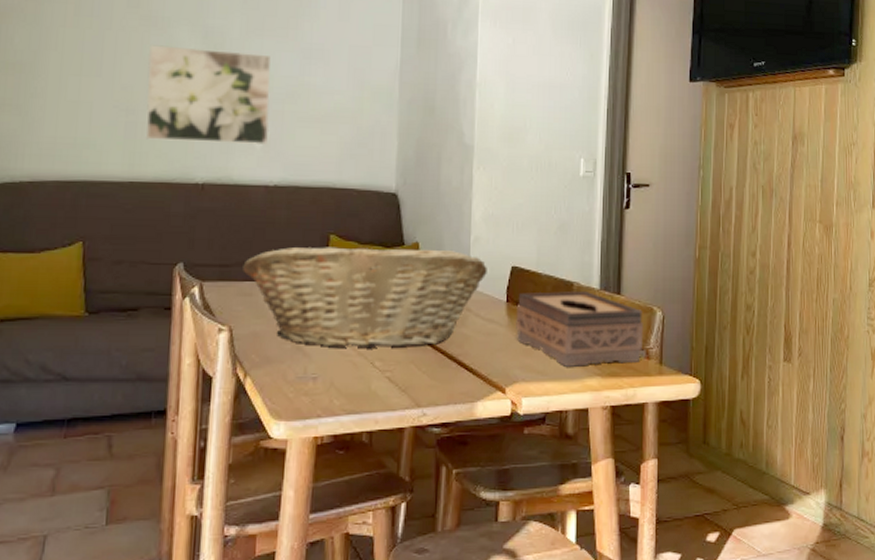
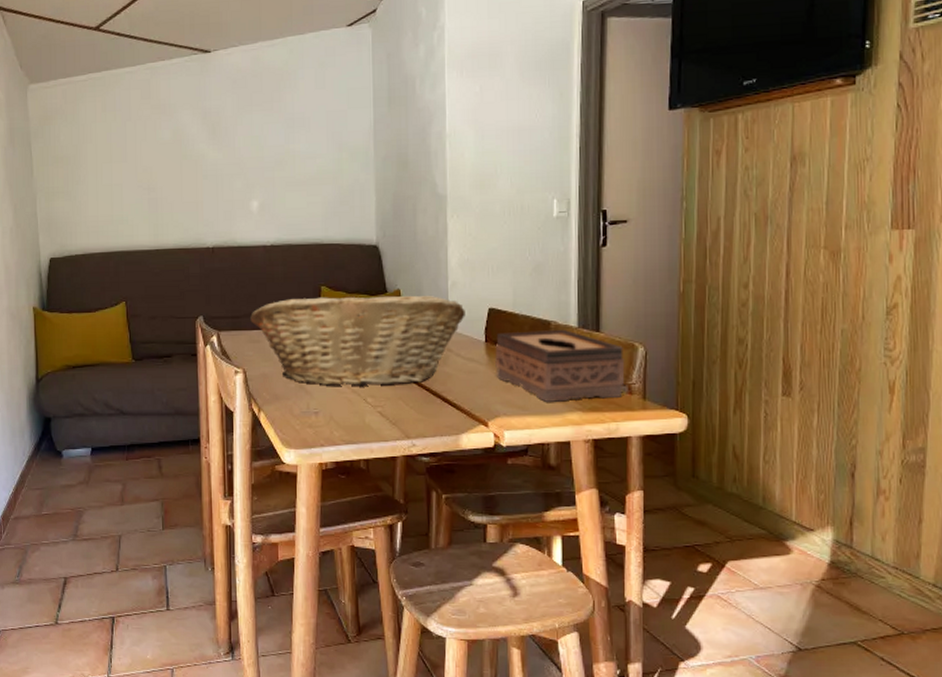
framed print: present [146,45,271,146] -> none [160,128,263,213]

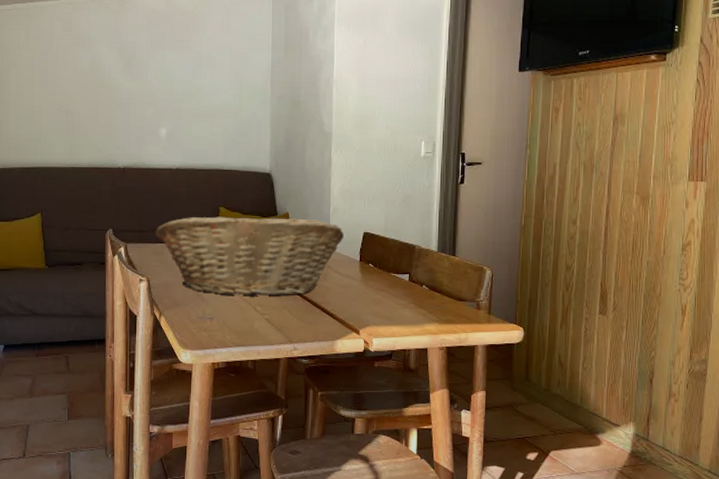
tissue box: present [495,330,625,402] -> none [368,253,475,315]

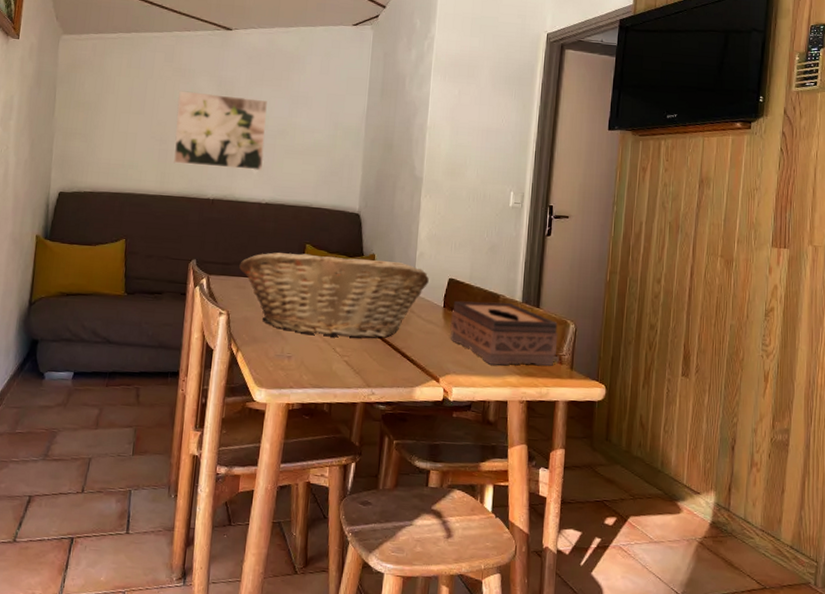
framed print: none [79,59,171,137] -> present [174,90,267,172]
tissue box: none [368,253,475,315] -> present [450,300,558,367]

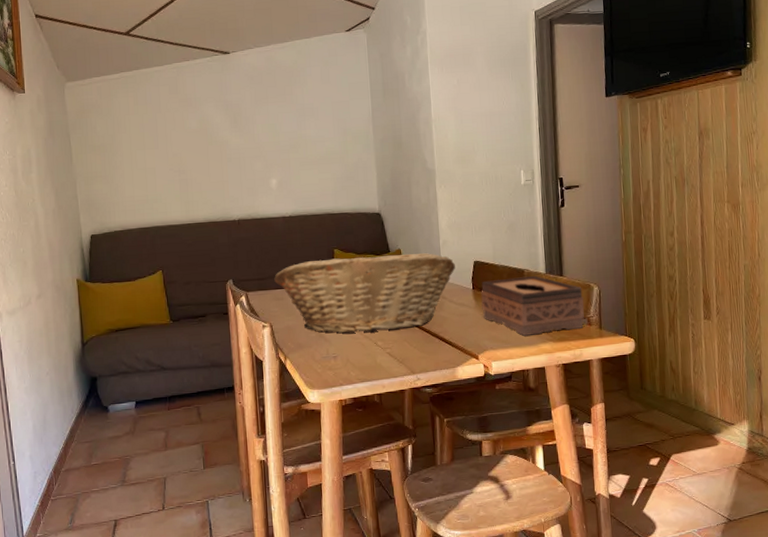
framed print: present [174,90,267,172] -> none [188,117,281,191]

